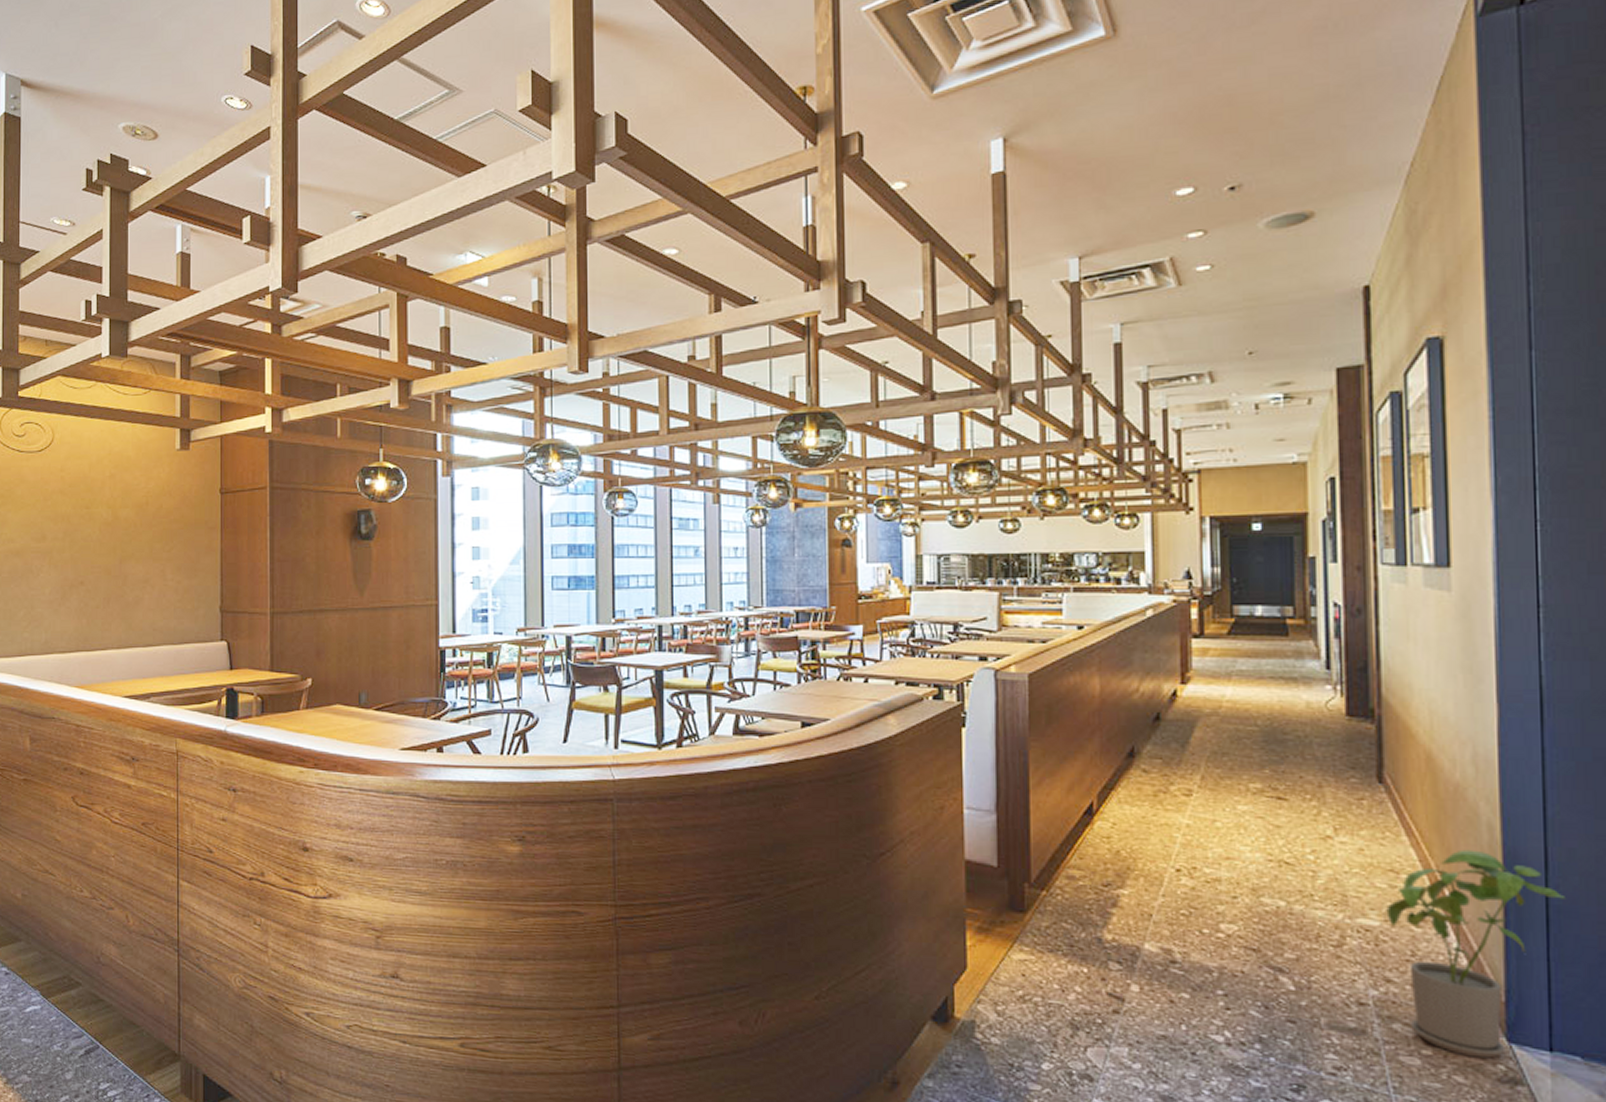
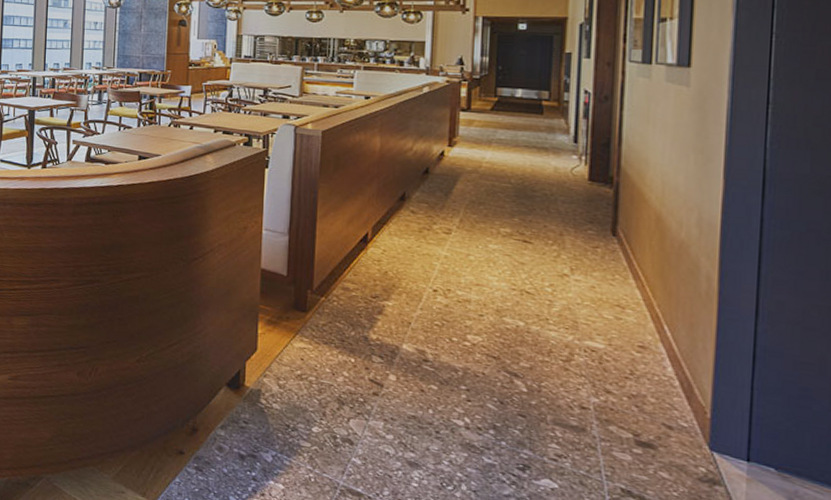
house plant: present [1386,849,1567,1059] -> none [610,294,773,462]

